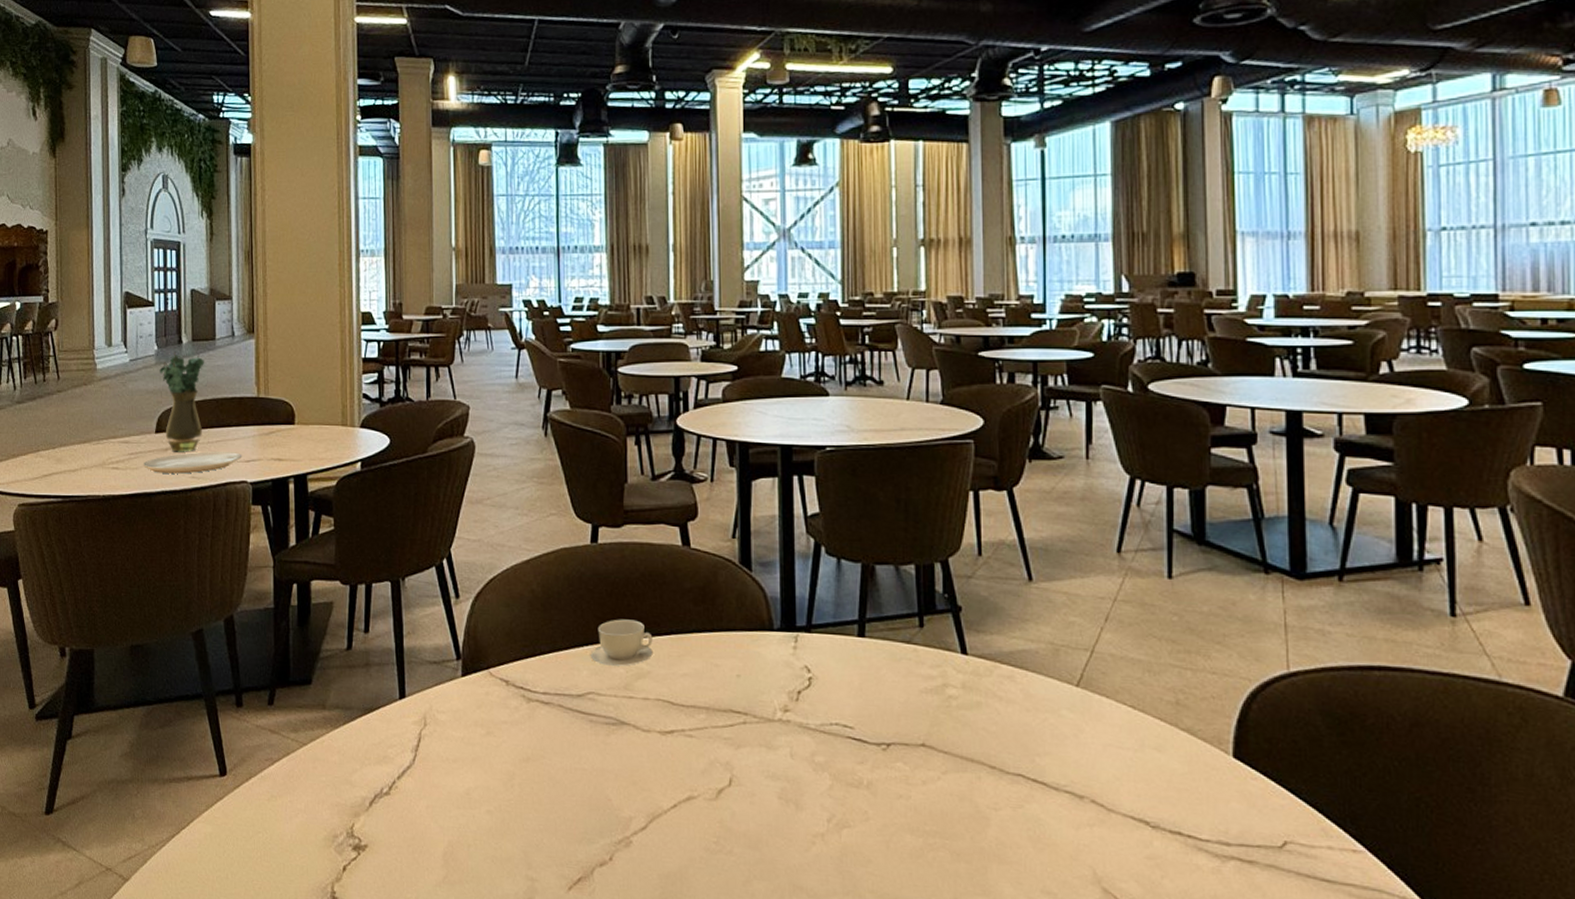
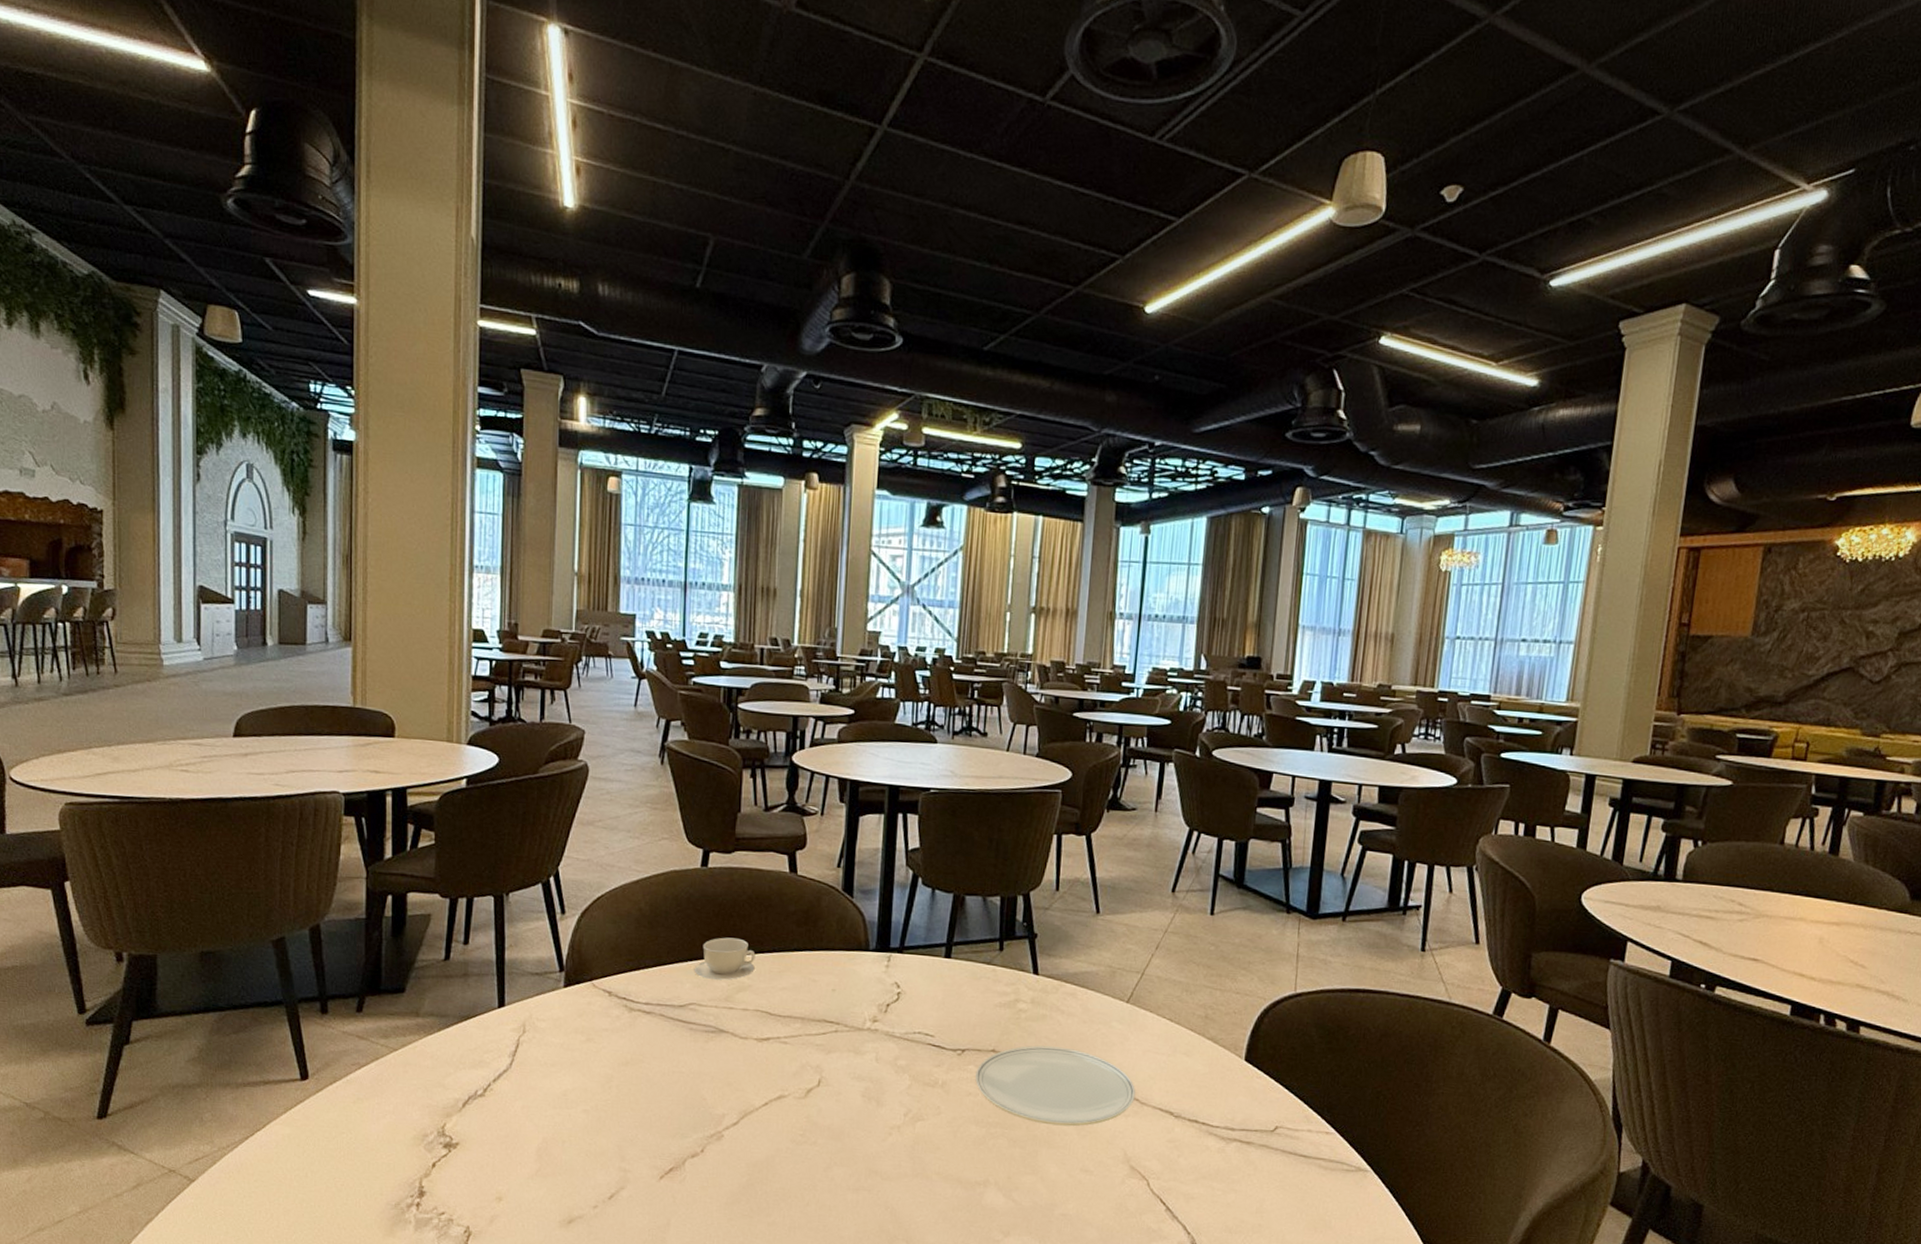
plate: present [143,451,242,474] -> none [219,759,334,781]
vase: present [159,352,204,452] -> none [239,654,292,759]
plate: none [905,738,1099,838] -> present [975,1045,1136,1127]

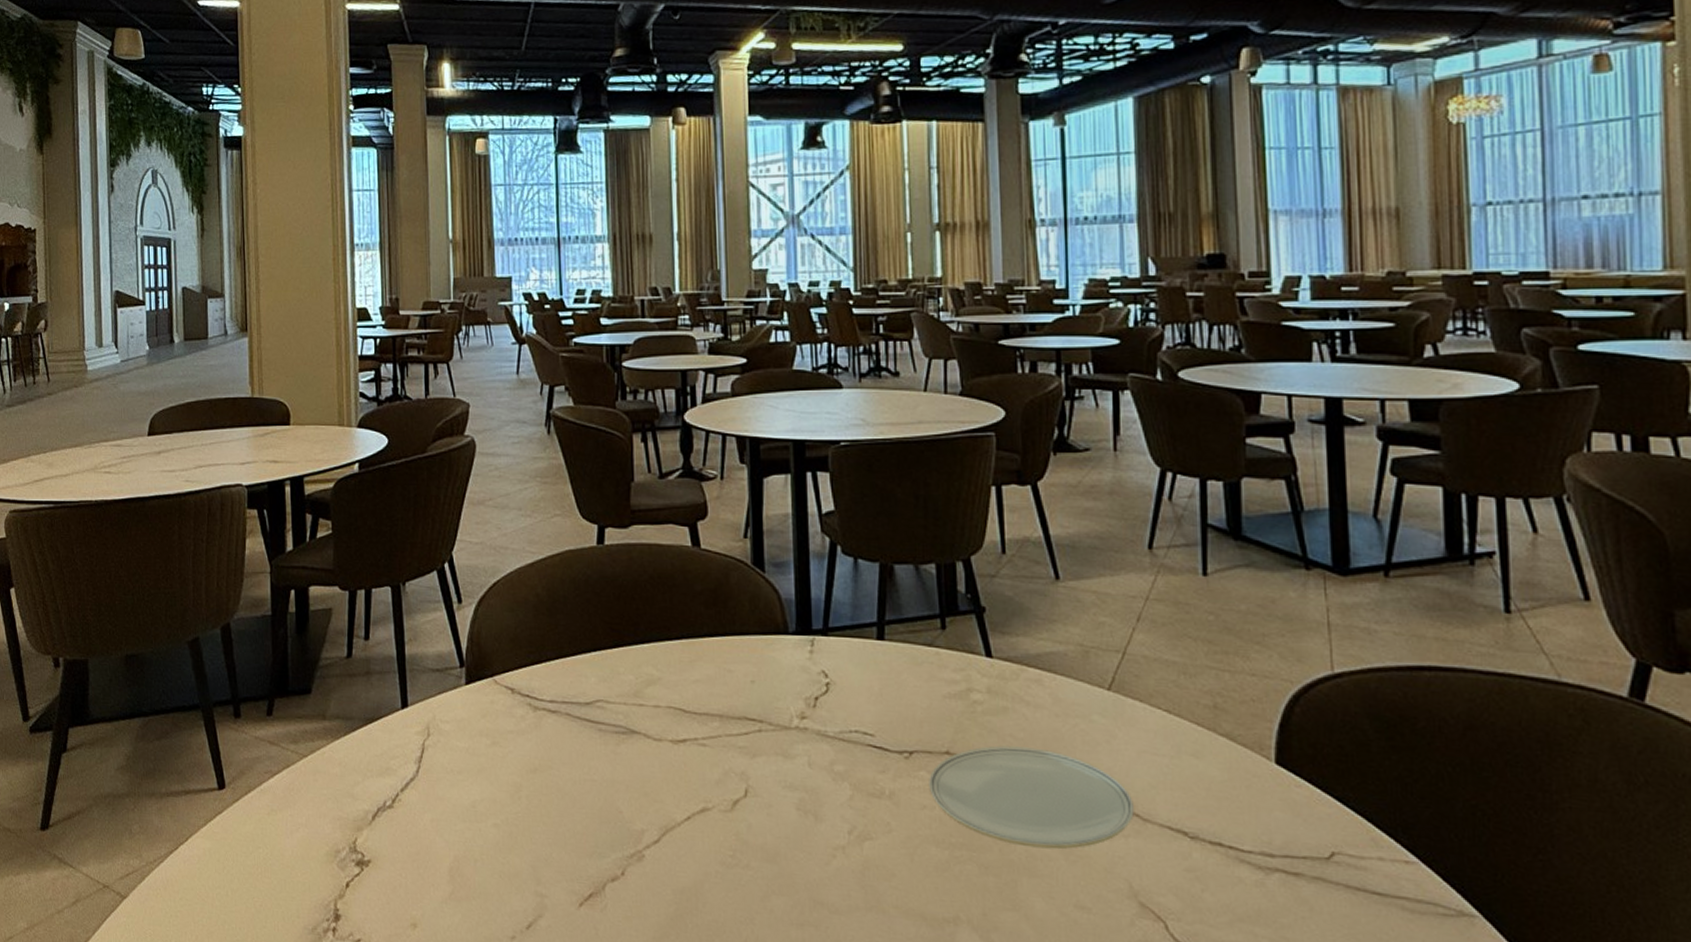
teacup: present [694,937,756,980] -> none [598,623,663,673]

